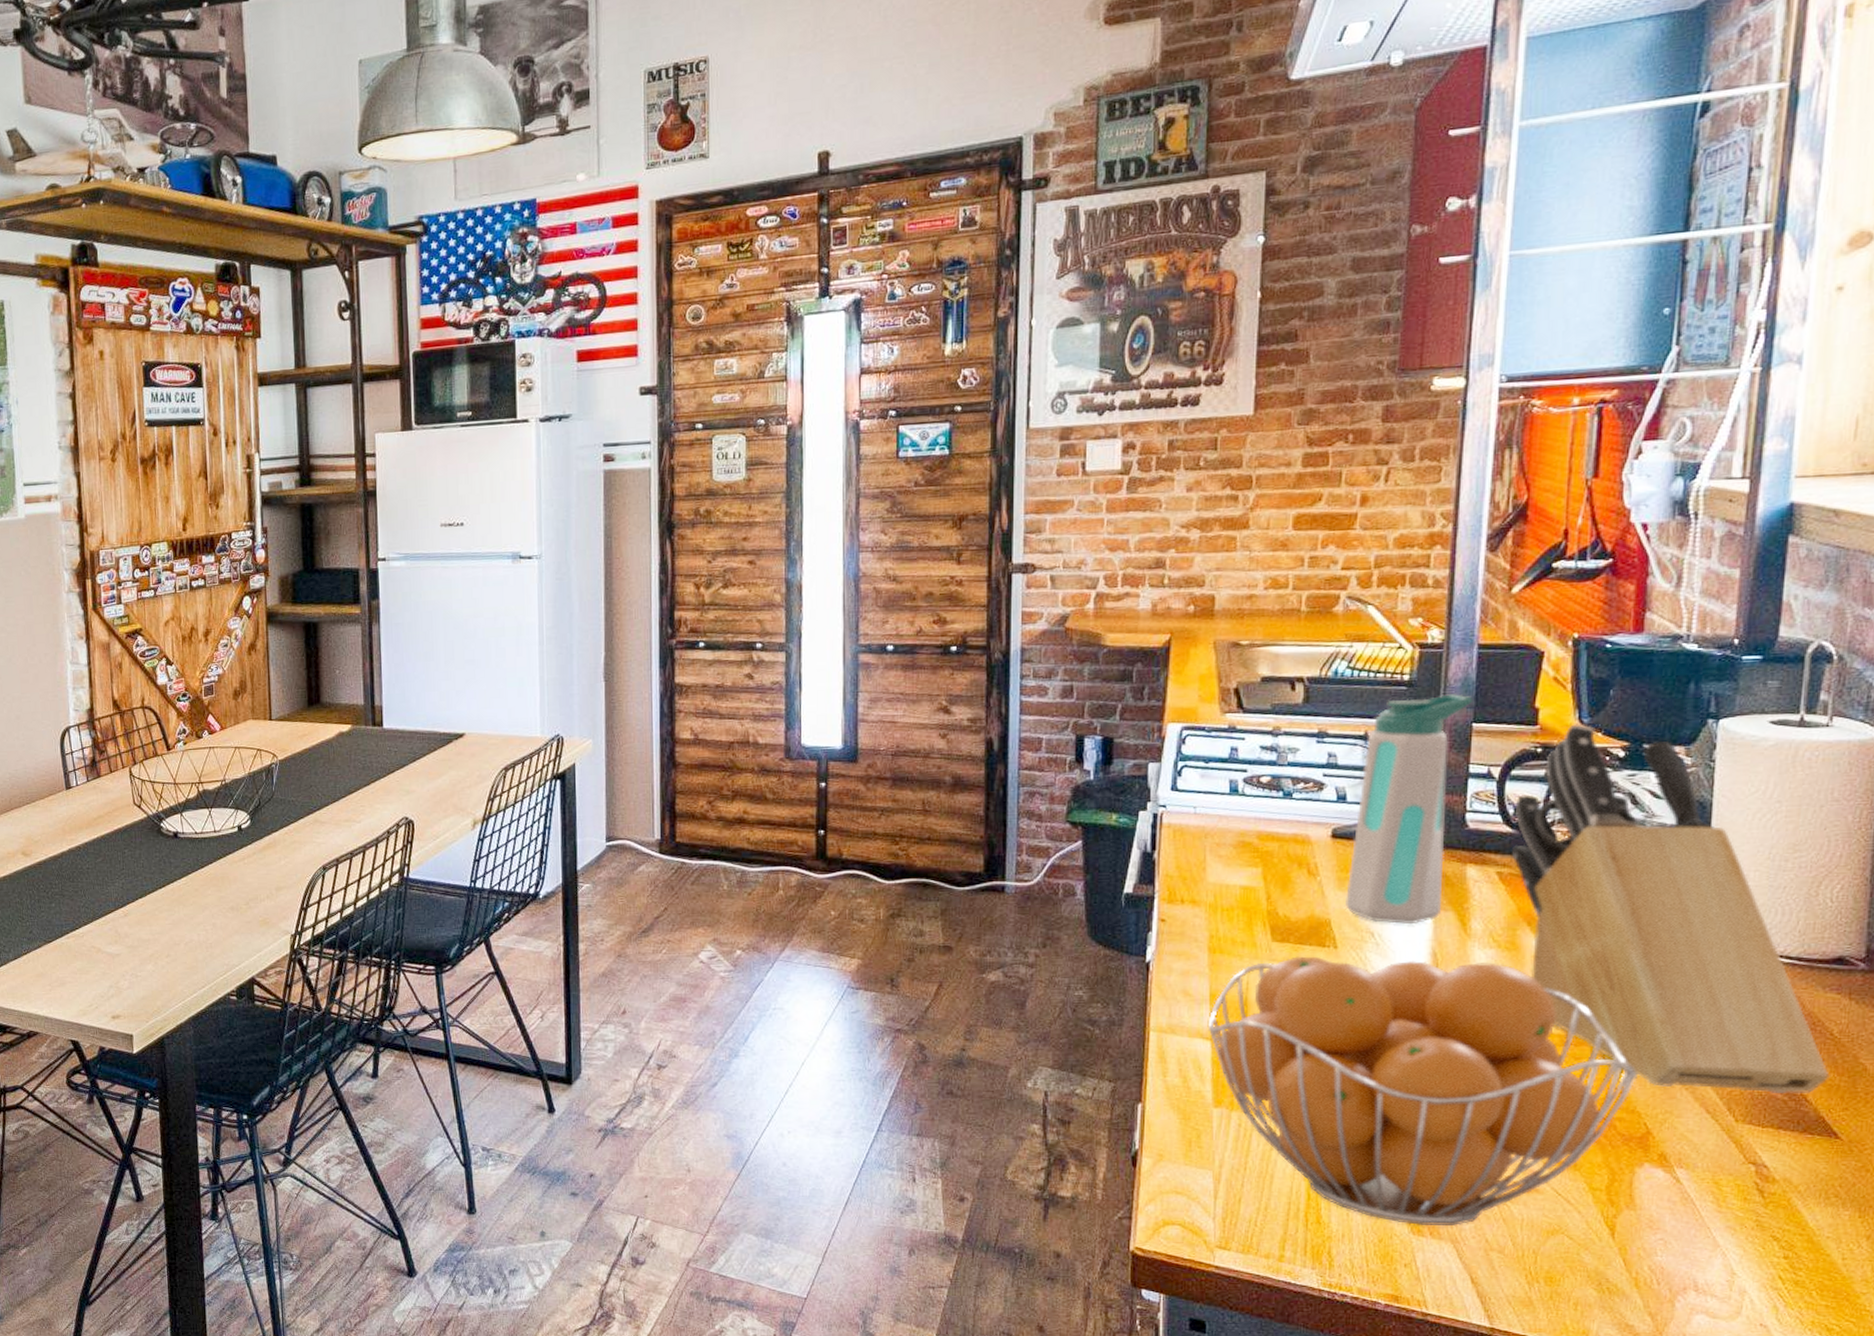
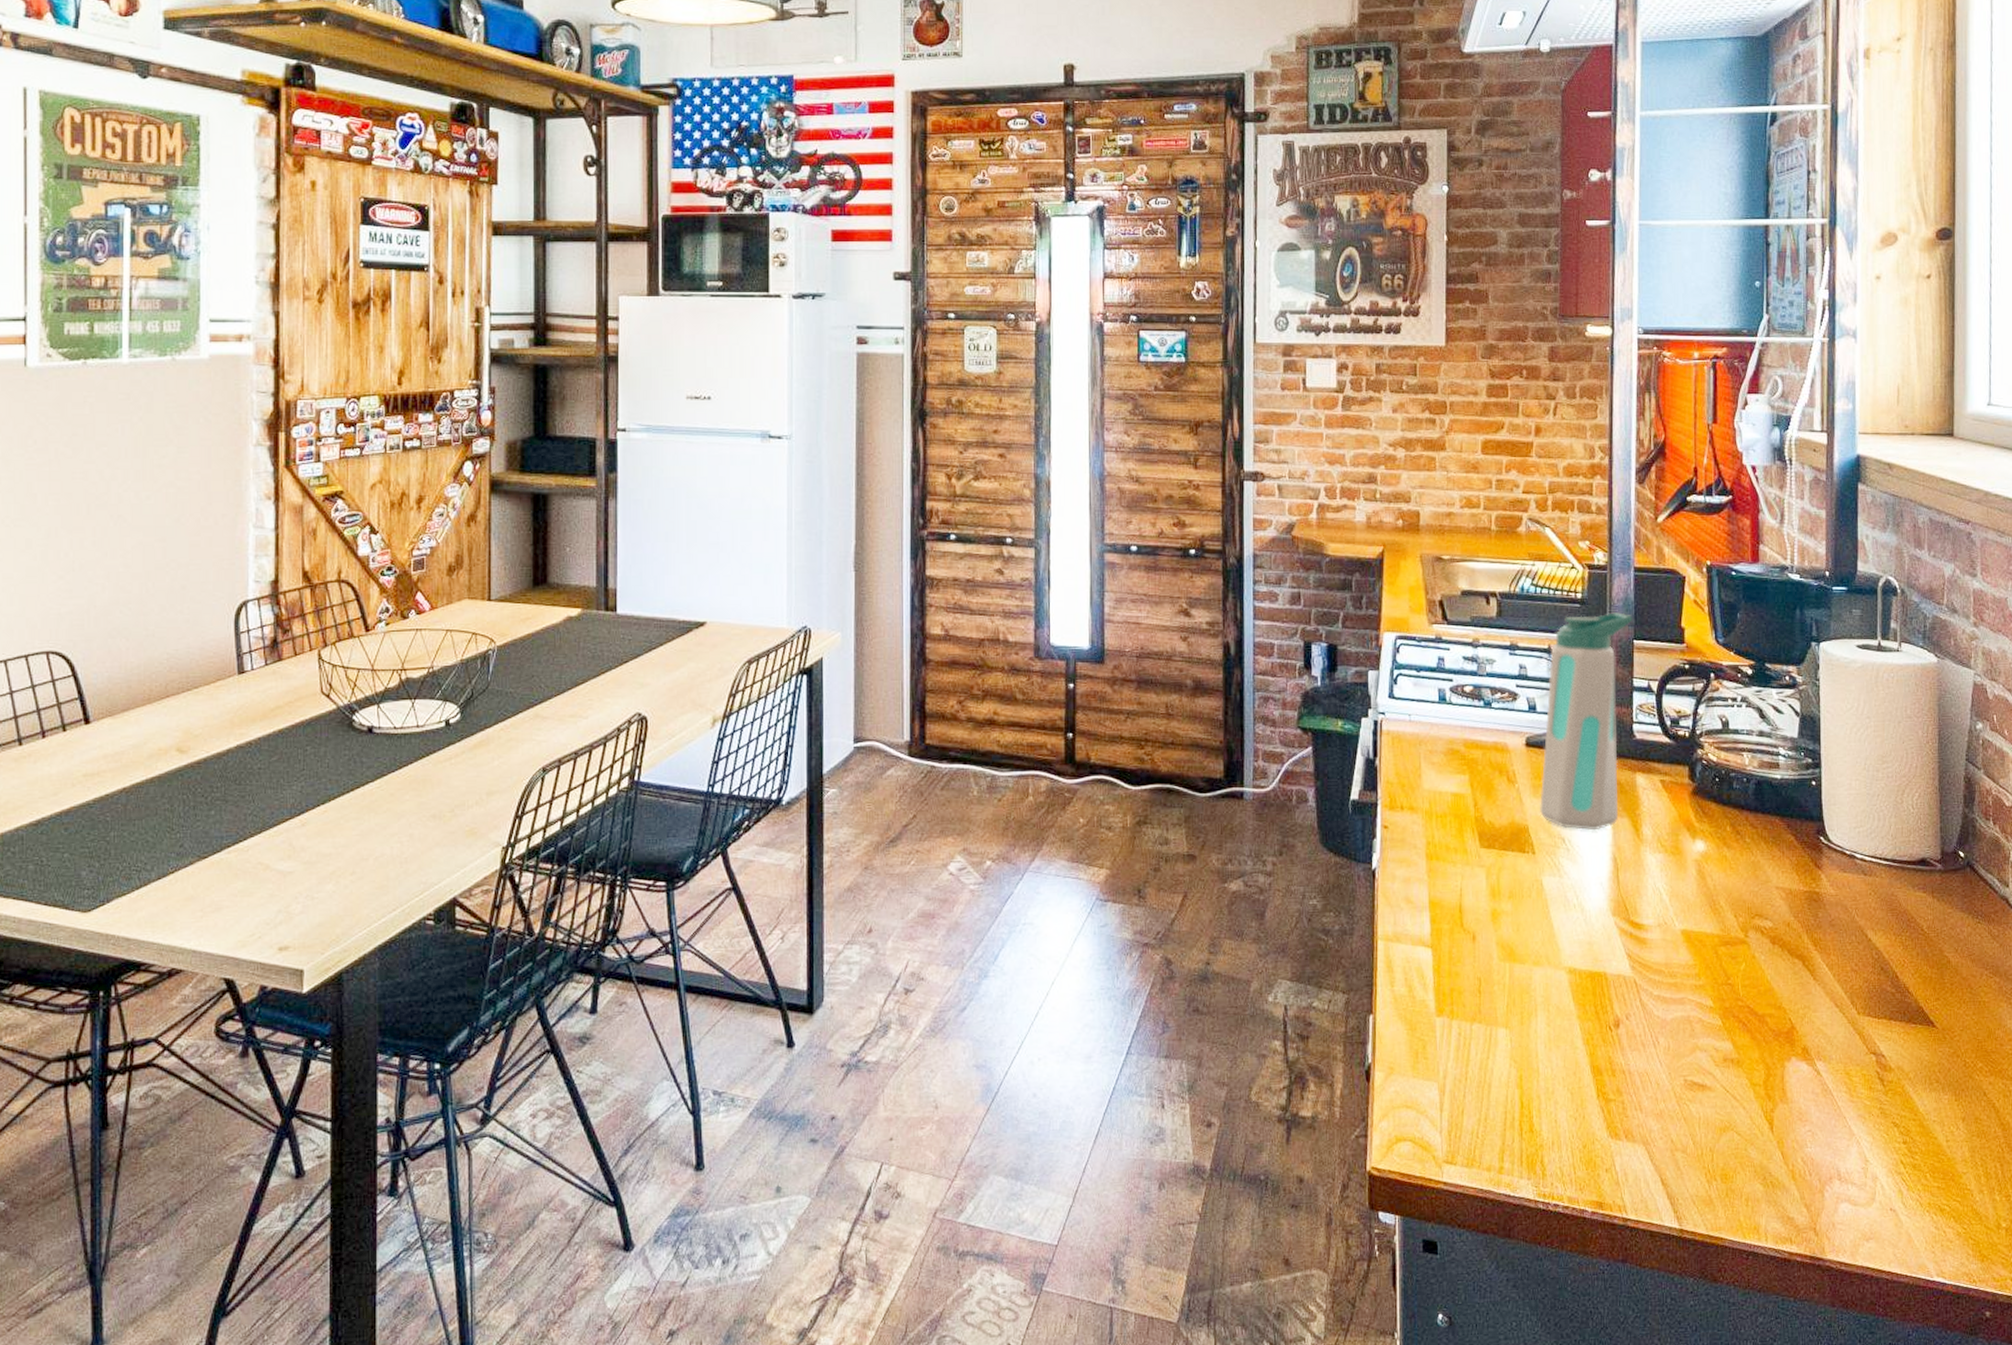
fruit basket: present [1207,956,1637,1226] -> none [1428,862,1781,1129]
knife block: present [1511,724,1830,1093] -> none [1670,643,1924,986]

